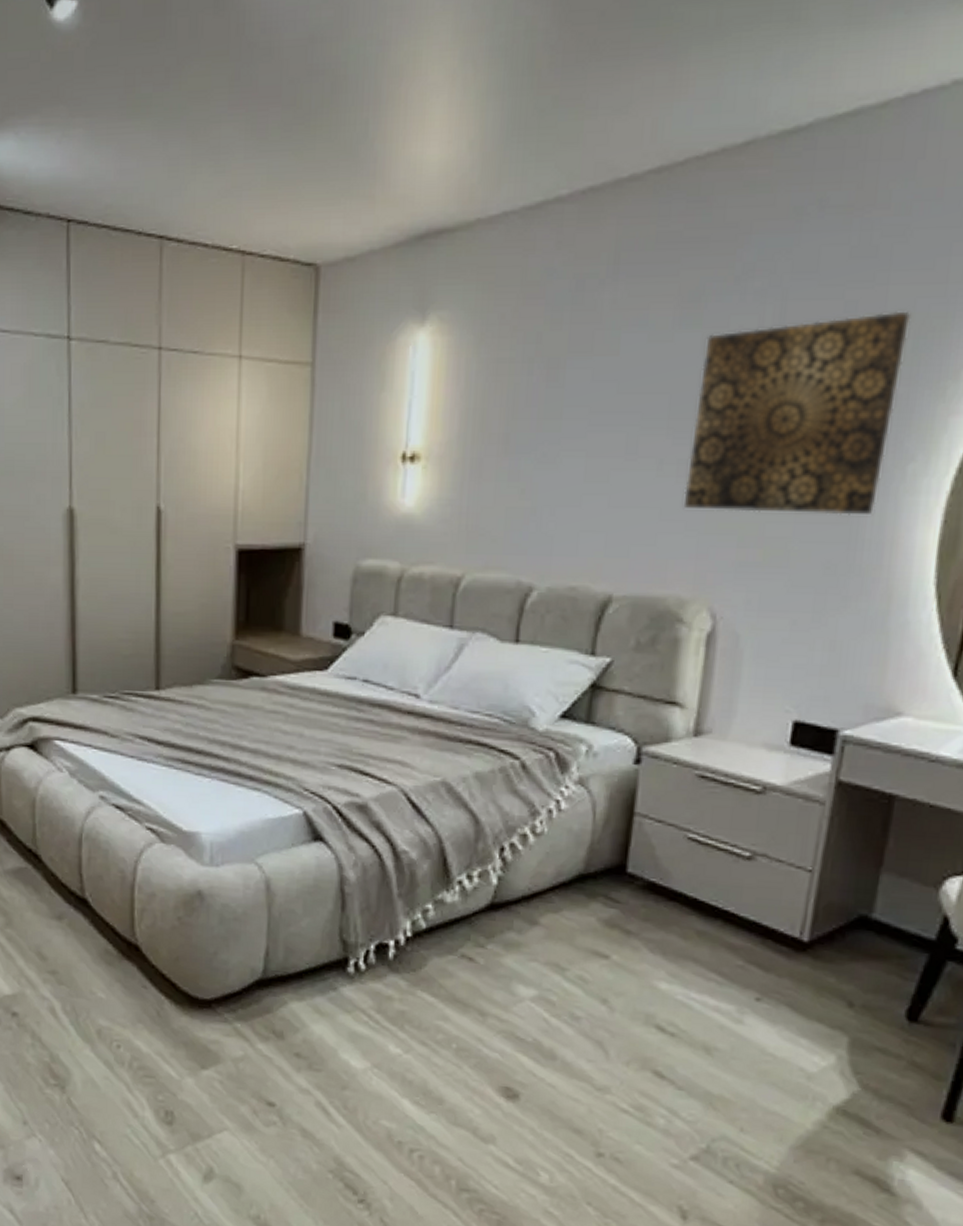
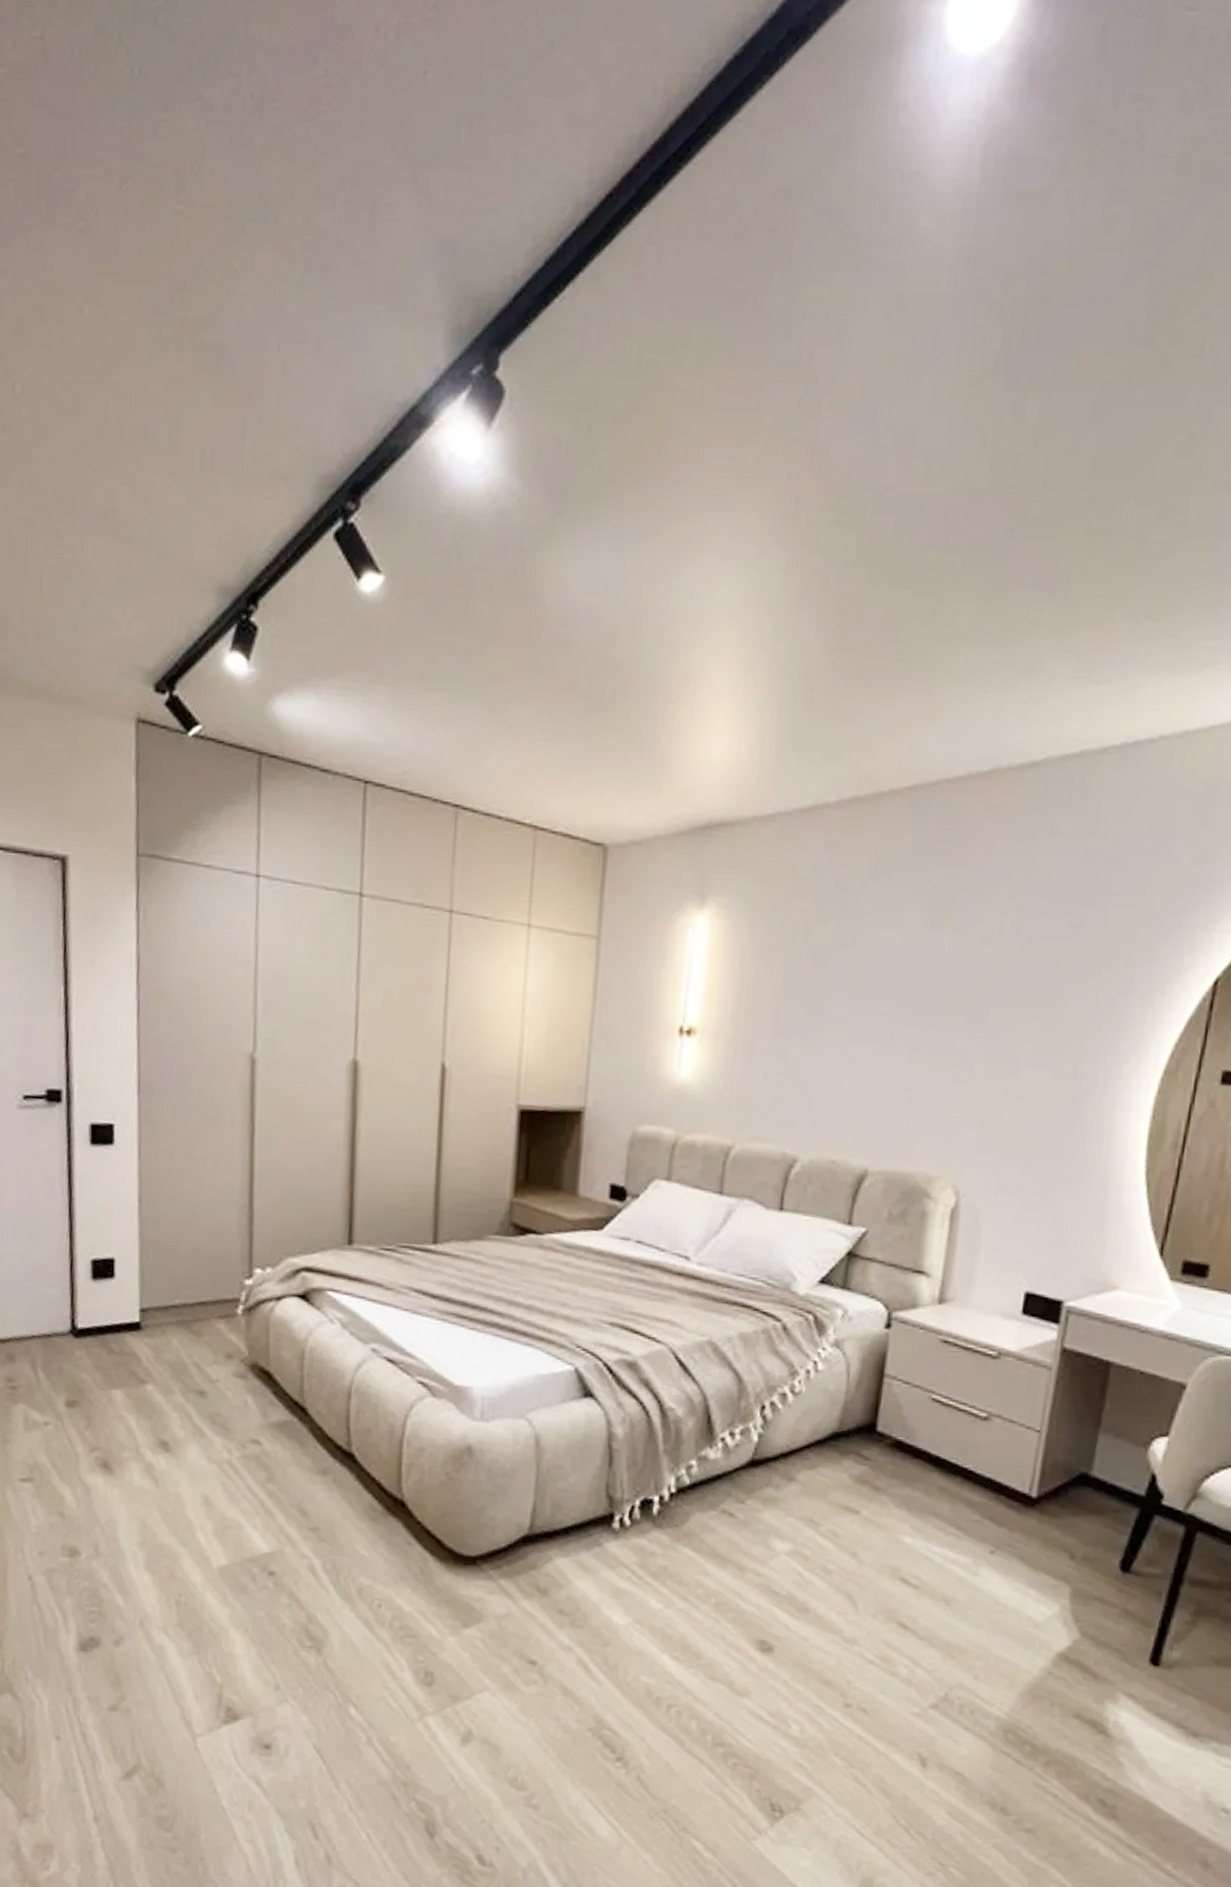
wall art: present [683,311,912,515] -> none [932,929,1126,1107]

